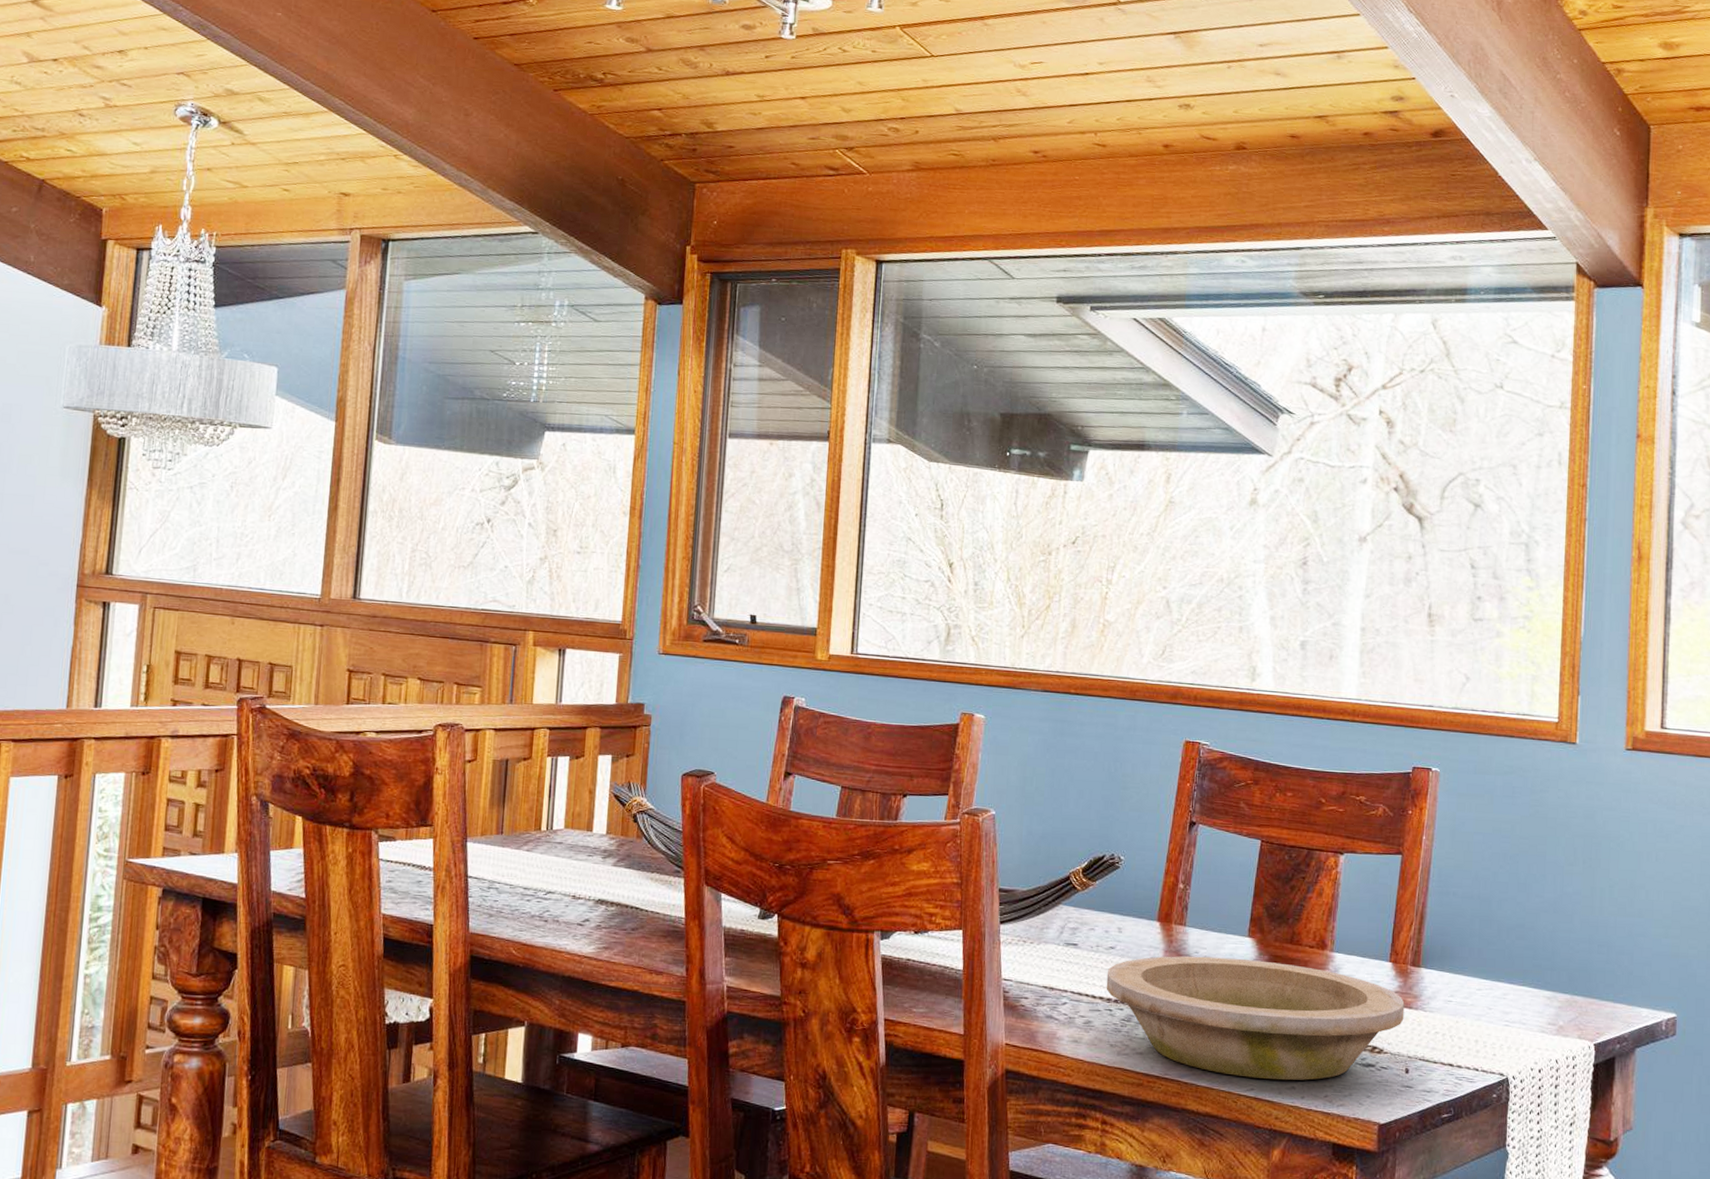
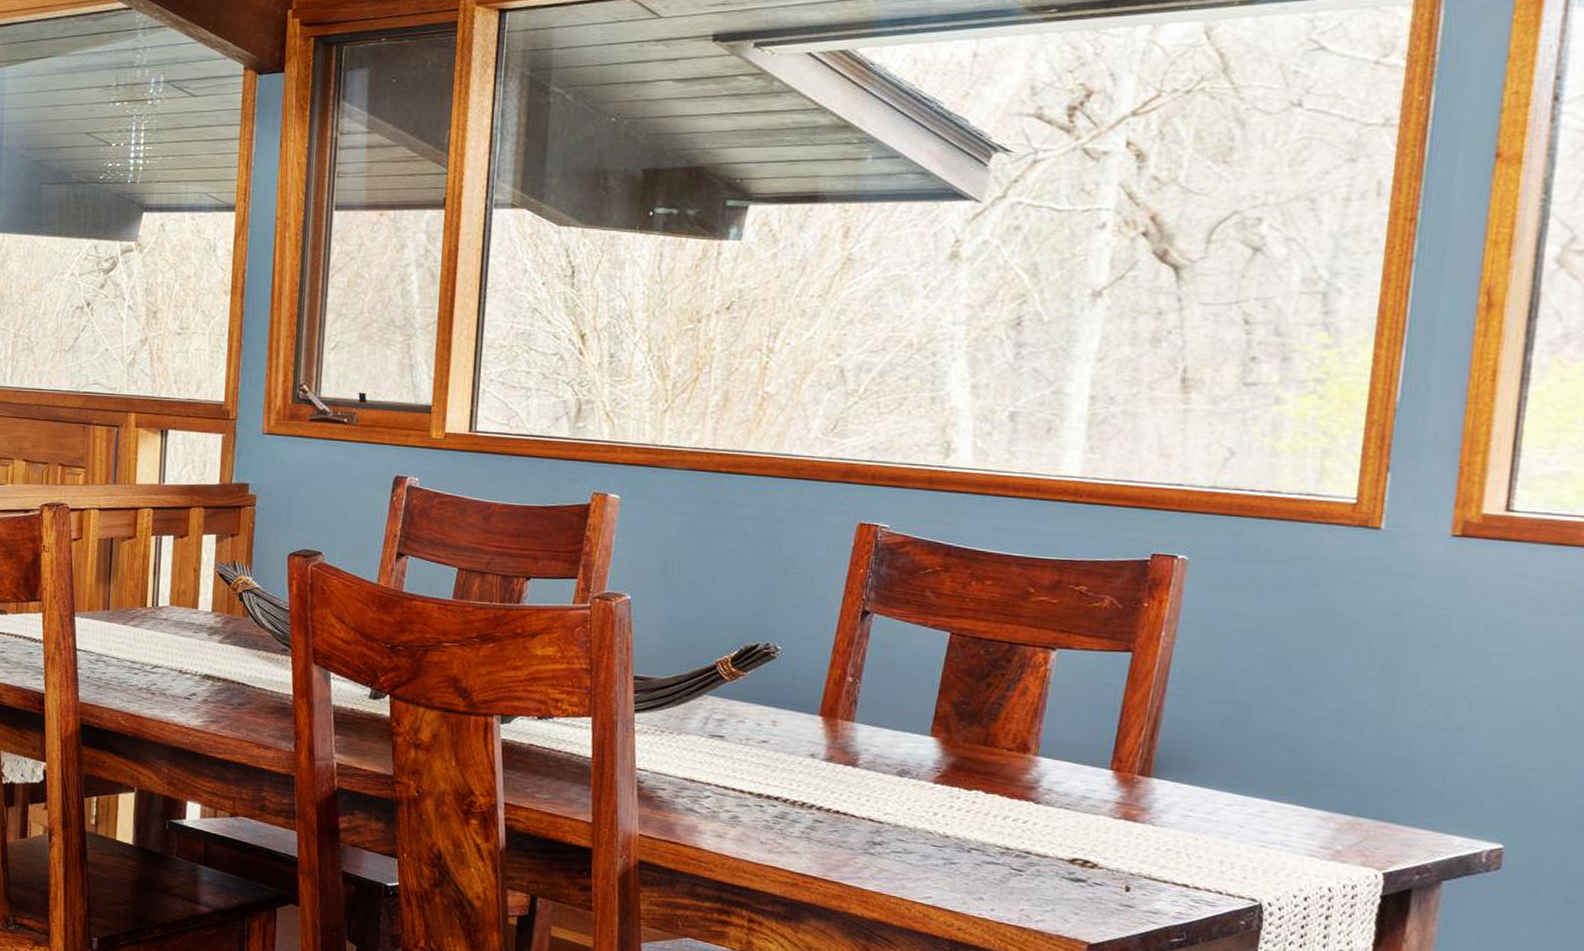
bowl: present [1106,956,1405,1080] -> none [756,752,1128,892]

